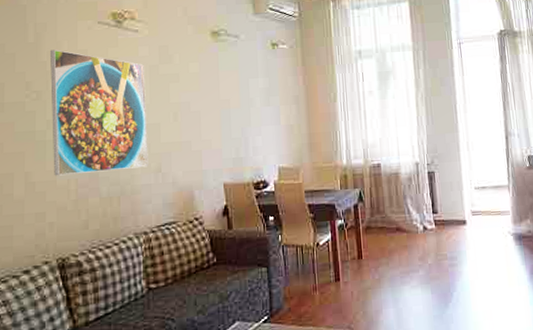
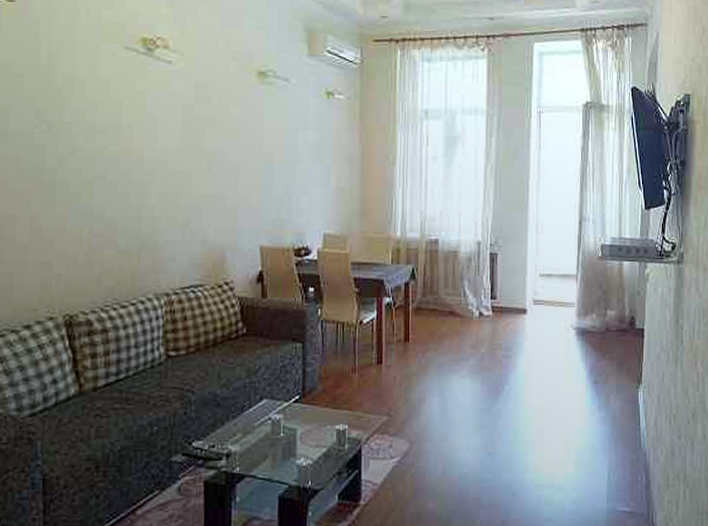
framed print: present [50,49,148,176] -> none [64,74,177,222]

